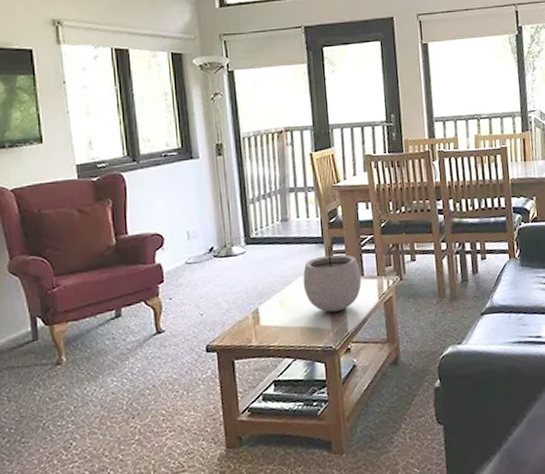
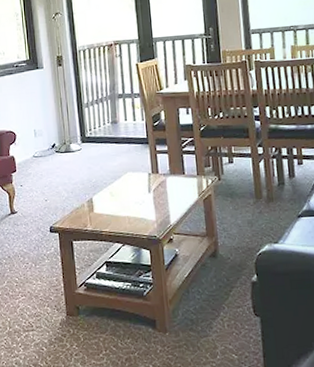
plant pot: present [302,239,362,313] -> none [130,141,183,206]

